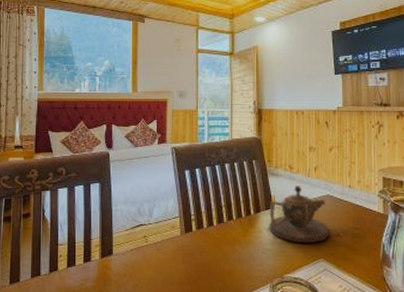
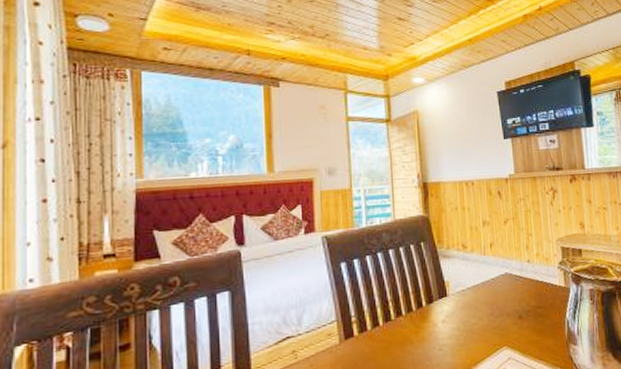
teapot: present [269,186,329,244] -> none [444,266,511,333]

